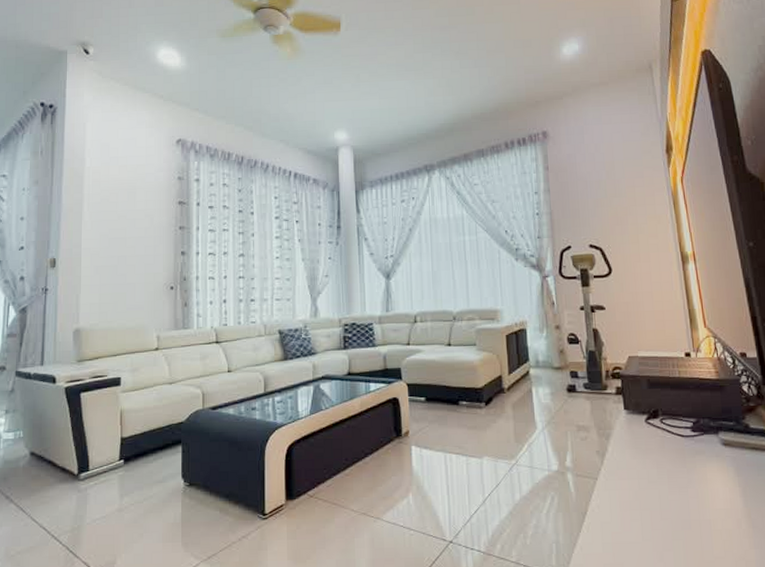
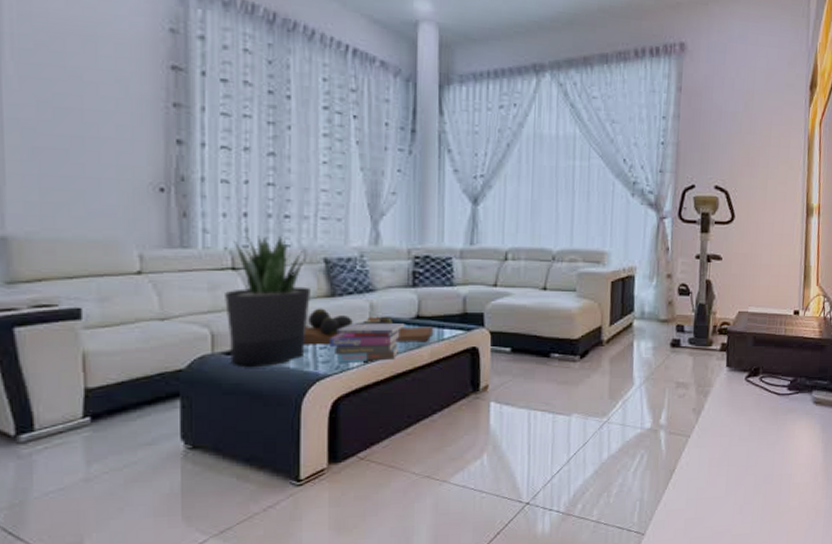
planter: none [211,312,270,420] -> present [225,229,310,368]
decorative tray: none [265,369,362,400] -> present [303,308,434,345]
books: none [284,379,340,414] -> present [330,323,405,363]

